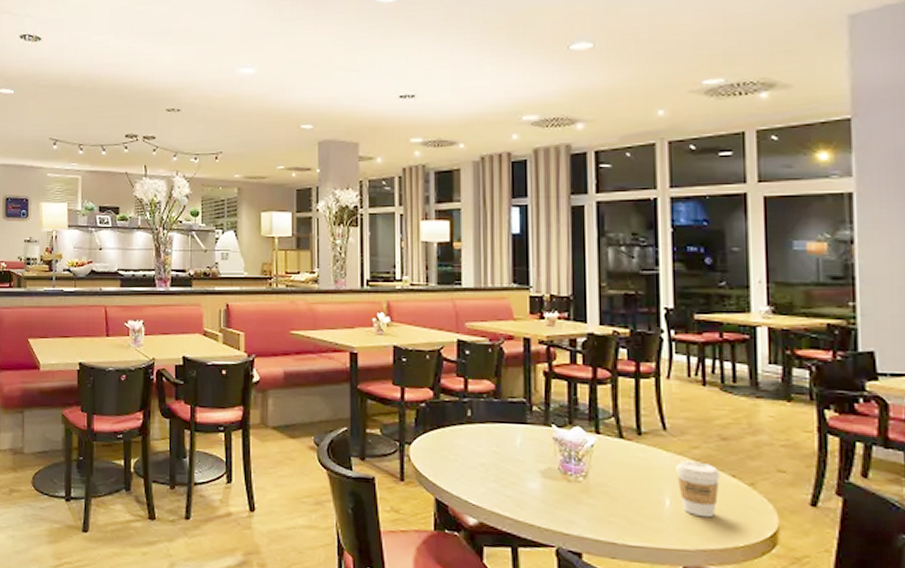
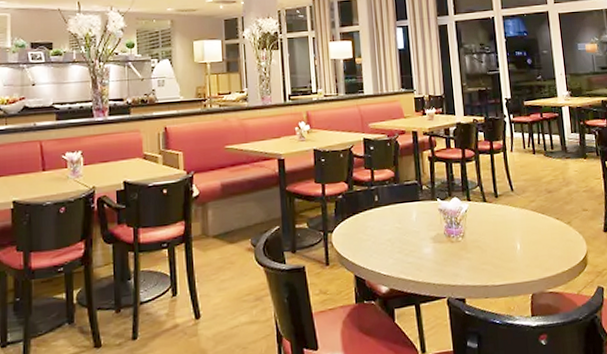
coffee cup: present [676,460,720,518] -> none [521,211,550,254]

